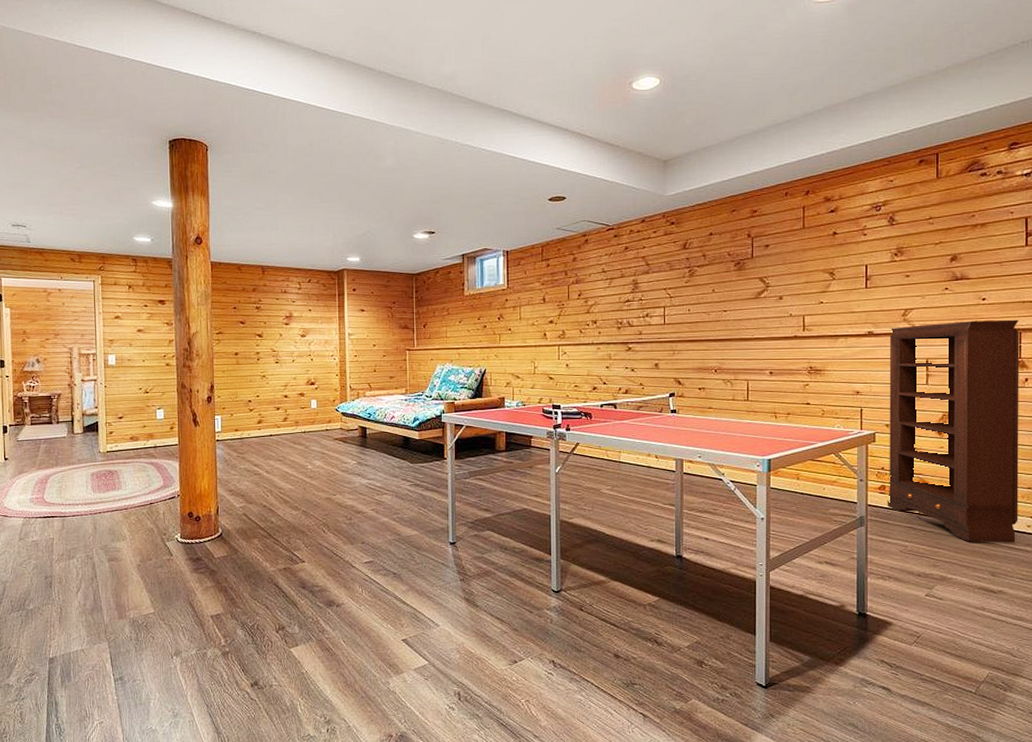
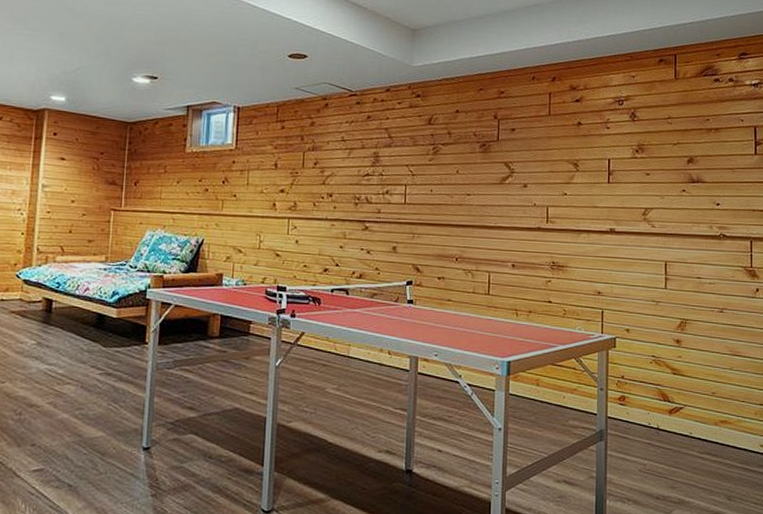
bookshelf: present [887,319,1020,543] -> none [626,225,752,464]

